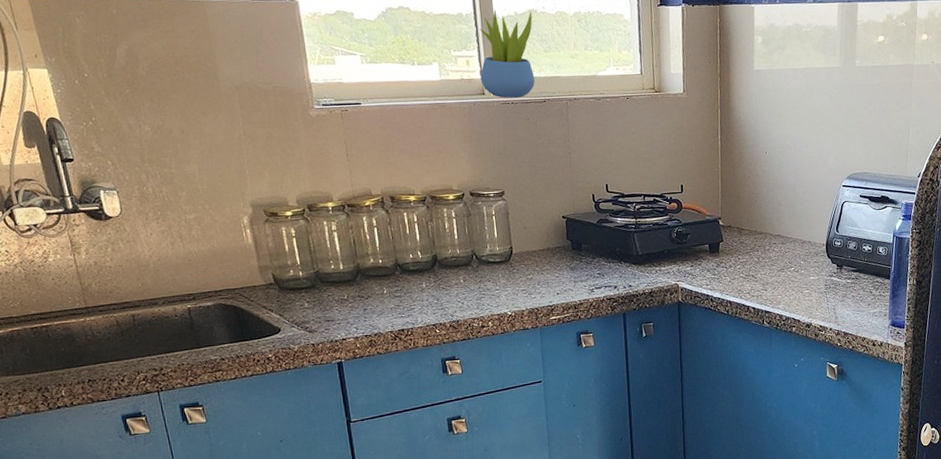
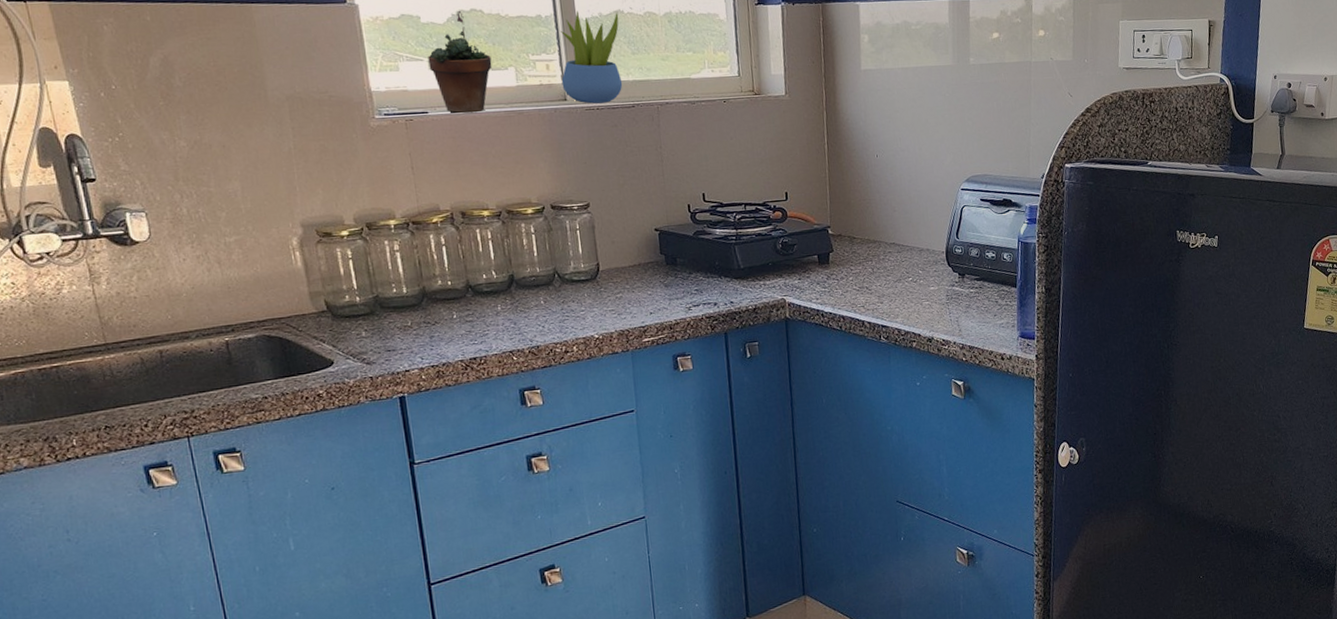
succulent plant: none [360,9,418,105] -> present [428,11,492,114]

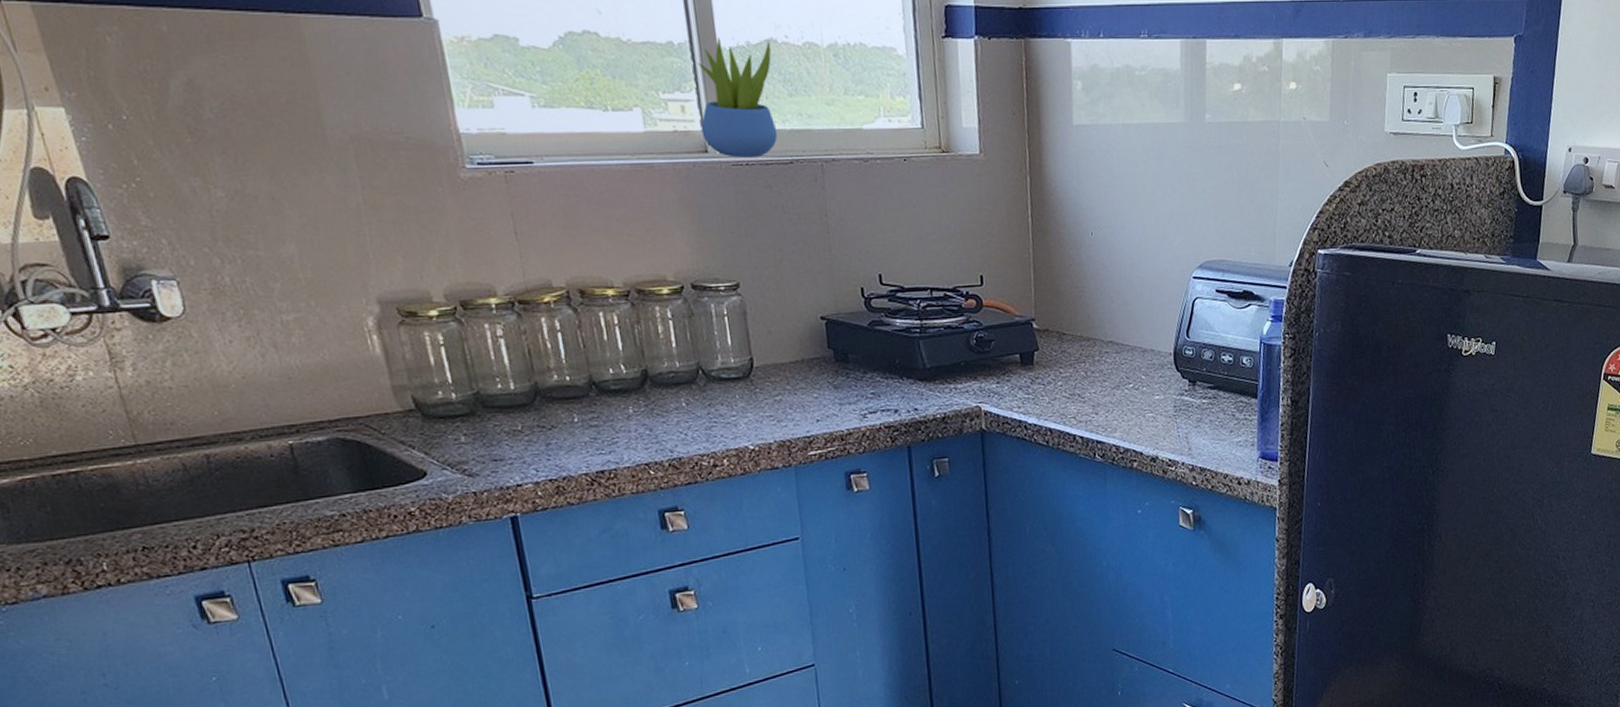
succulent plant: present [428,11,492,114] -> none [530,33,613,165]

